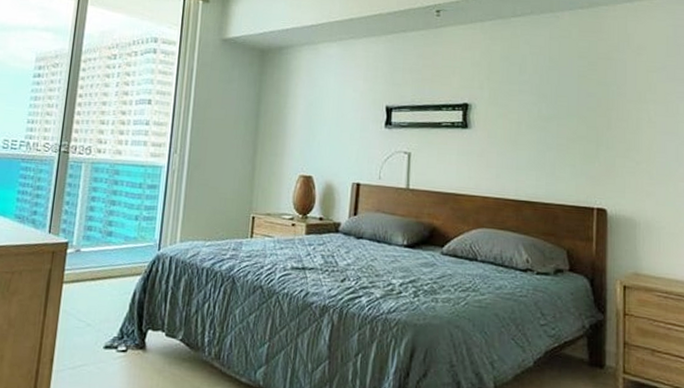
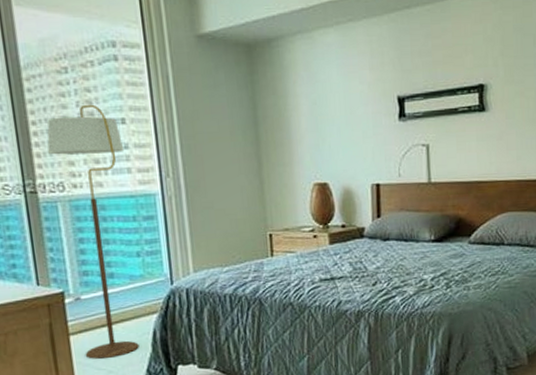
floor lamp: none [71,85,146,312] -> present [47,104,139,359]

